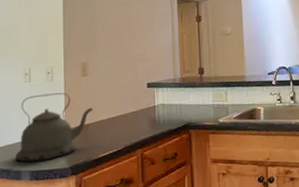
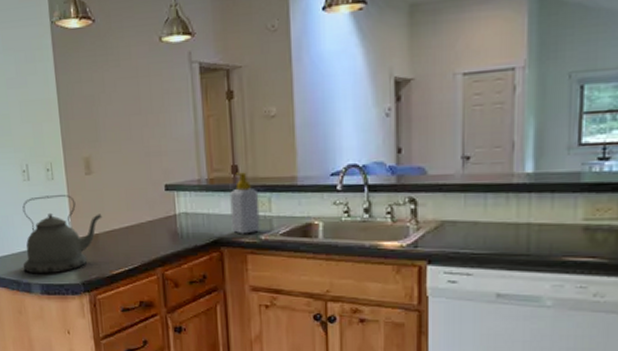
soap bottle: none [197,73,219,119] -> present [230,172,260,234]

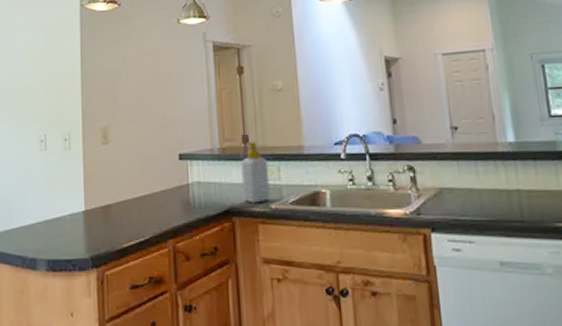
kettle: present [22,195,102,274] -> none [30,164,116,249]

